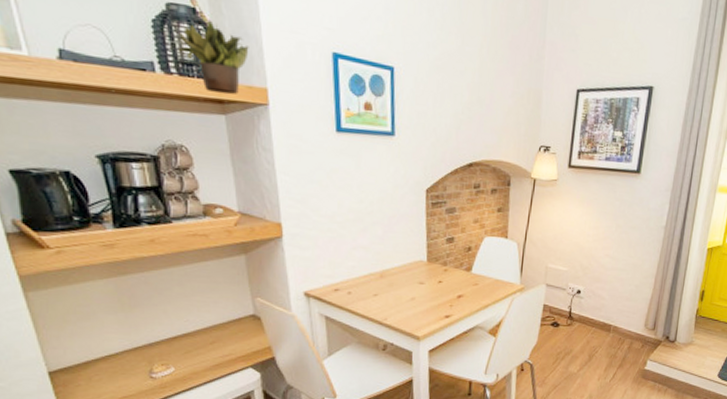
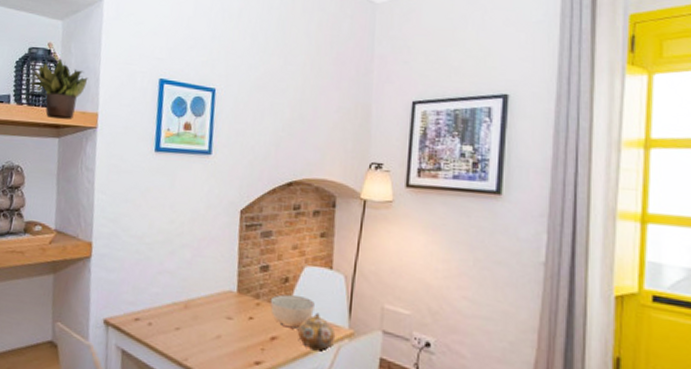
bowl: none [456,261,493,288] -> present [269,294,315,329]
teapot: none [479,274,510,303] -> present [297,312,336,351]

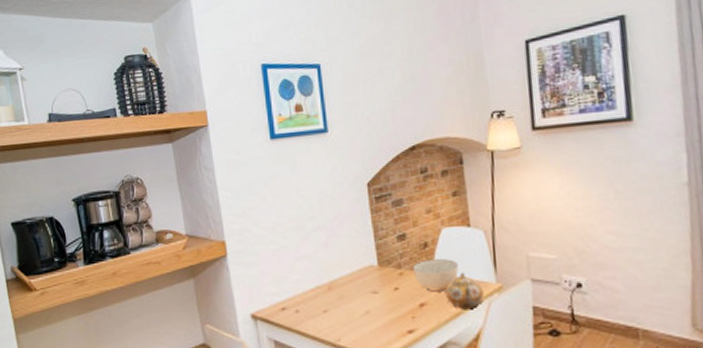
potted plant: present [20,58,88,120] -> none [120,62,190,125]

